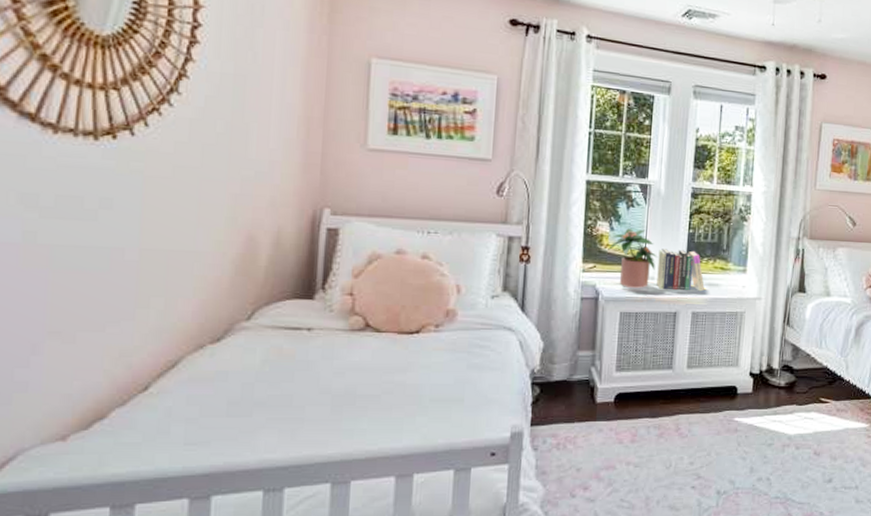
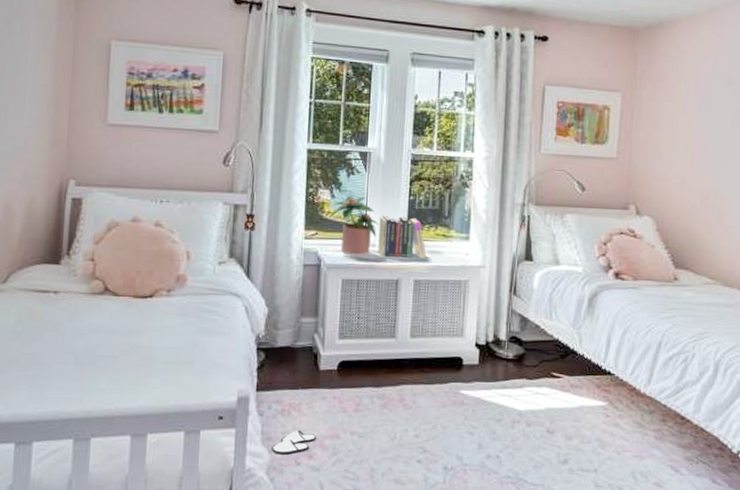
slippers: none [546,462,592,488] -> present [271,429,316,455]

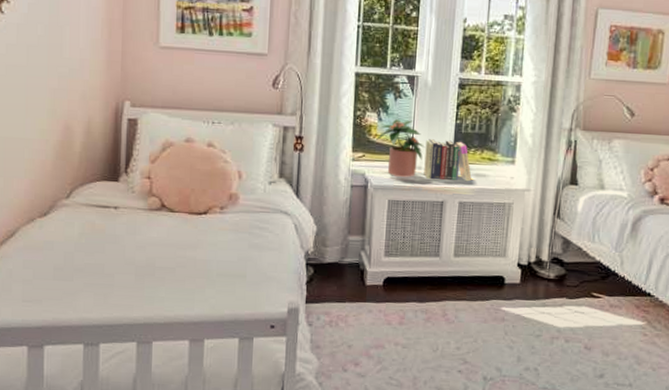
slippers: present [271,429,316,455] -> none [320,339,362,362]

